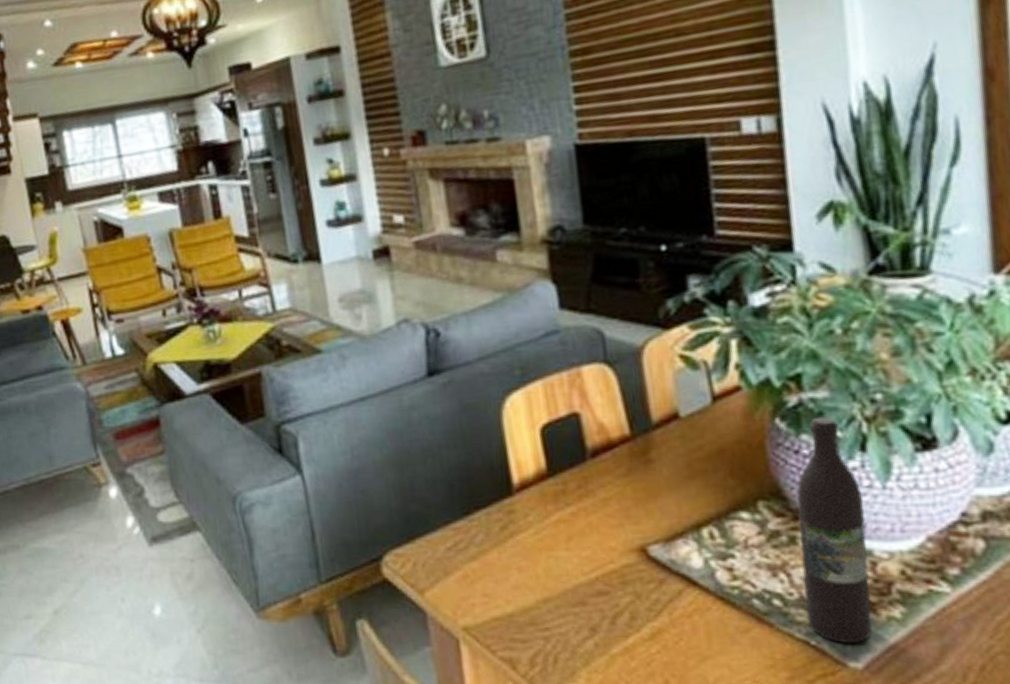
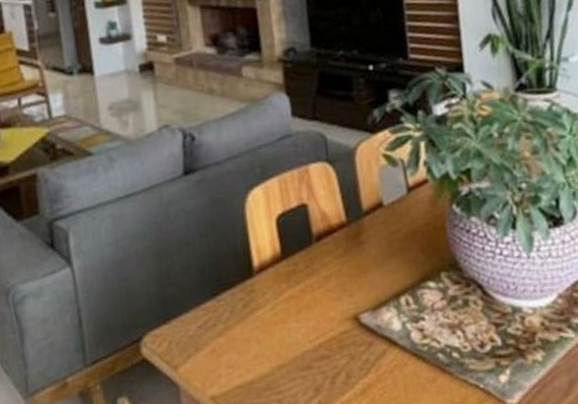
wine bottle: present [796,416,873,644] -> none [468,202,523,385]

